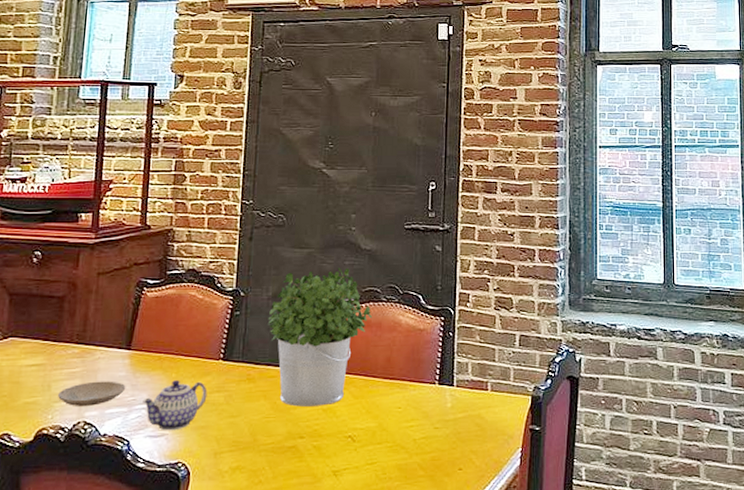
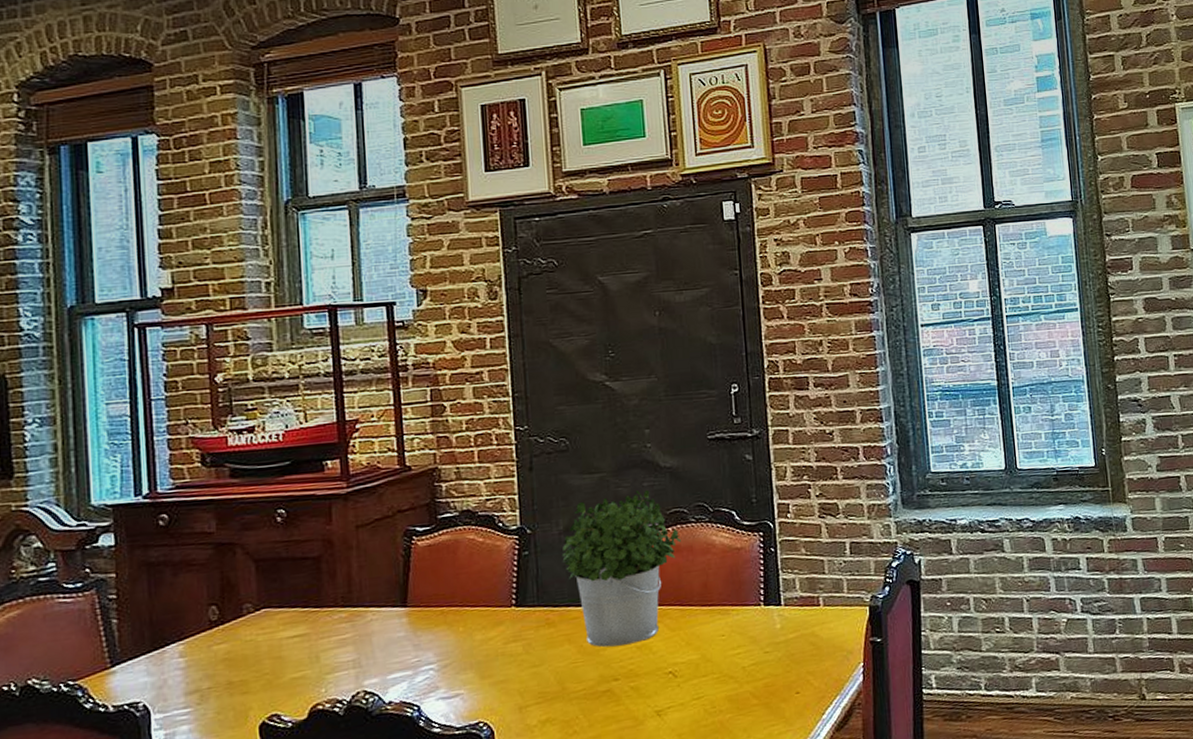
plate: present [58,381,126,407] -> none [329,643,408,676]
teapot: present [142,380,207,431] -> none [429,632,503,691]

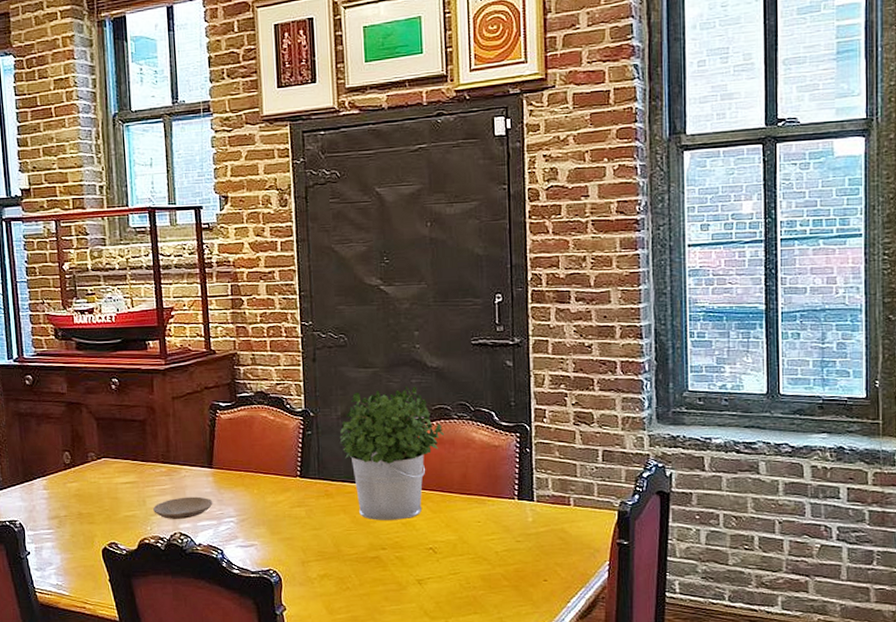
plate: none [329,643,408,676] -> present [153,496,213,520]

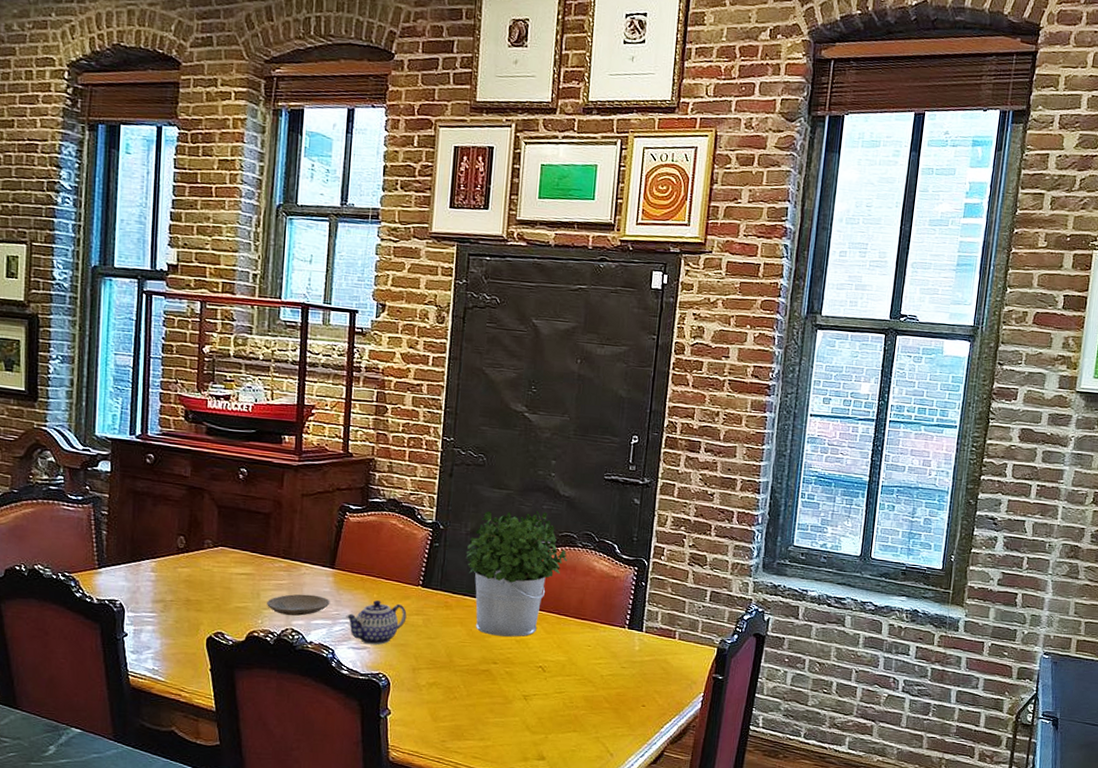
teapot: none [230,496,289,542] -> present [346,600,407,645]

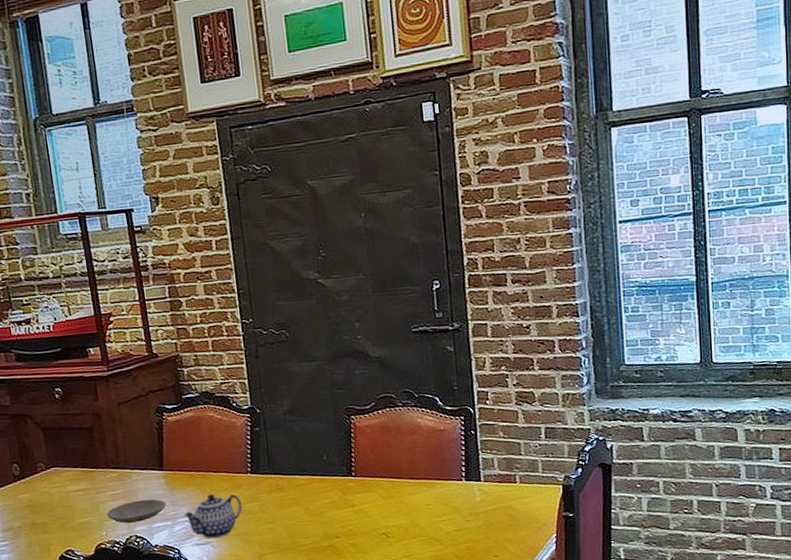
potted plant: present [465,510,567,637] -> none [287,376,390,510]

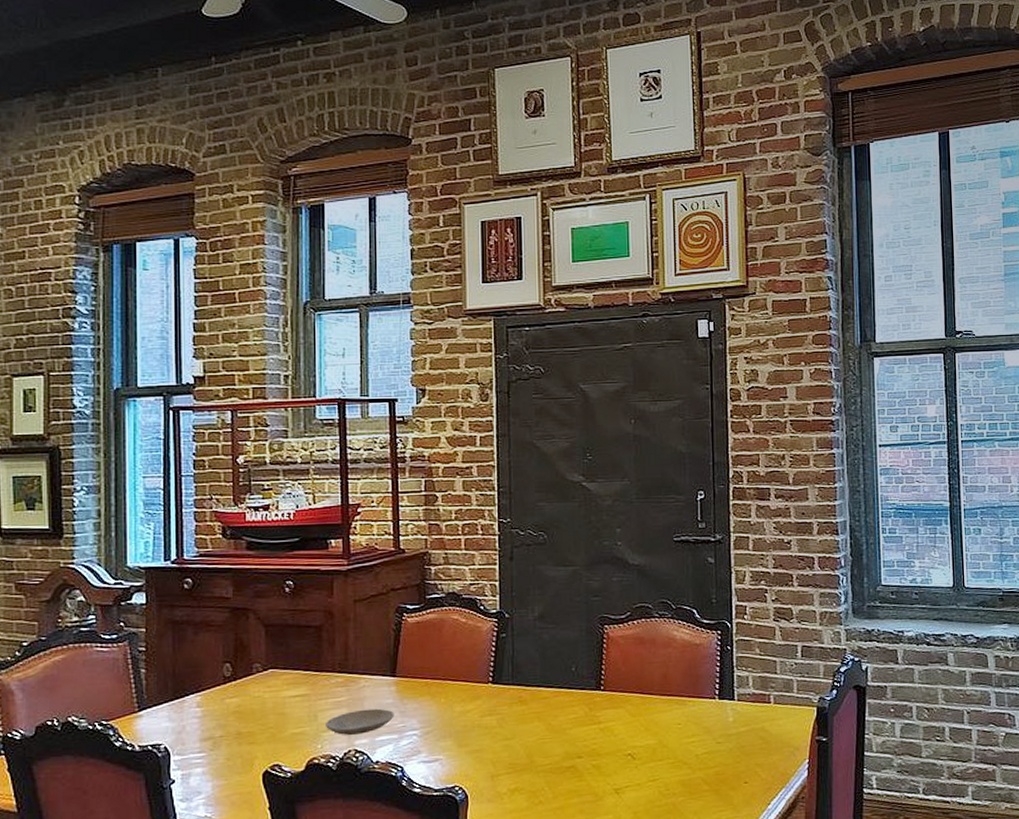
teapot: present [184,494,243,539] -> none [413,705,479,756]

